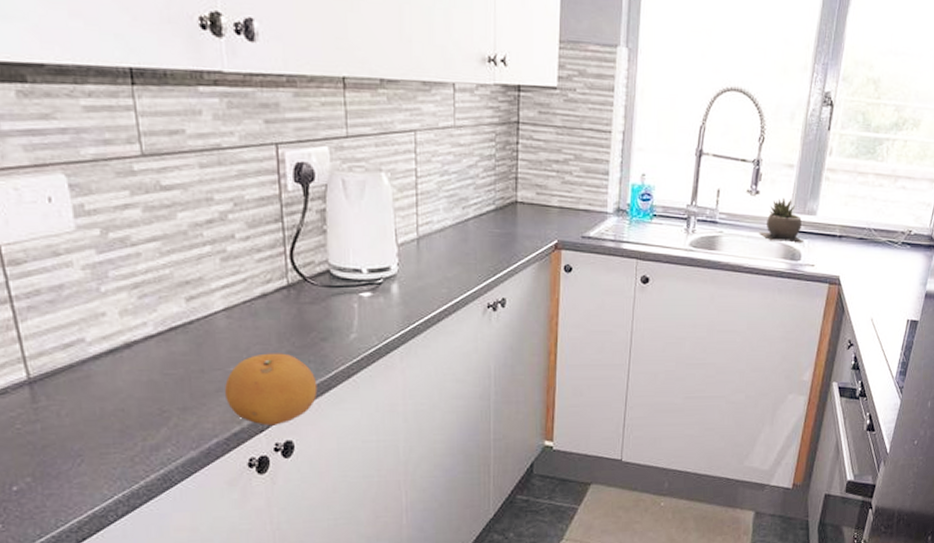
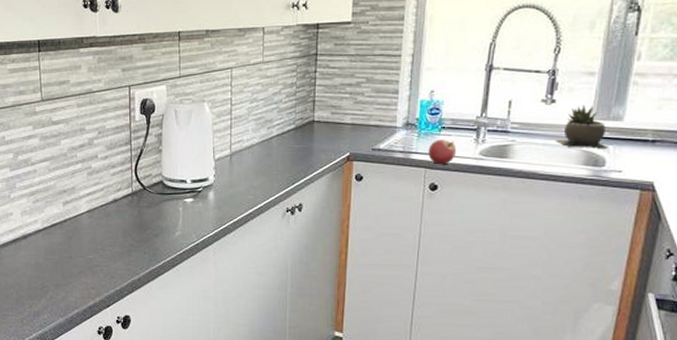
fruit: present [225,353,318,426] -> none [85,245,150,302]
fruit: none [640,228,668,256] -> present [428,140,457,165]

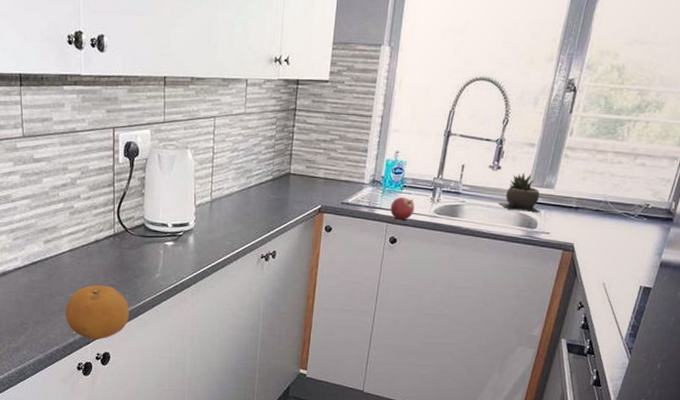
fruit: none [85,245,150,302] -> present [65,285,130,340]

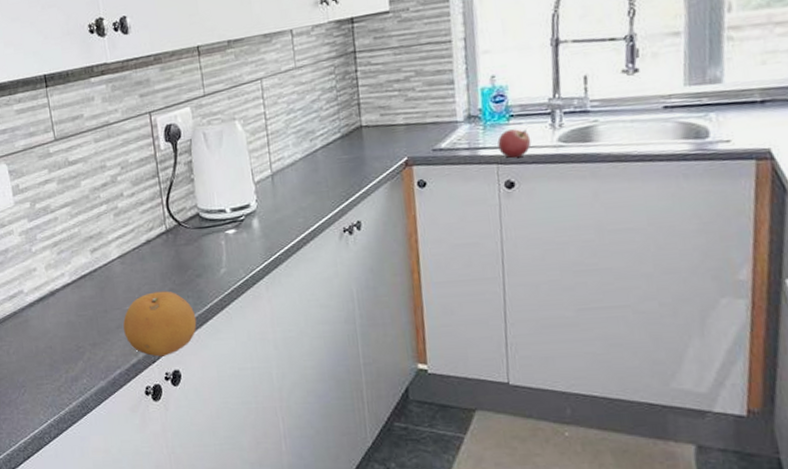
succulent plant: present [498,172,540,212] -> none [646,70,709,122]

